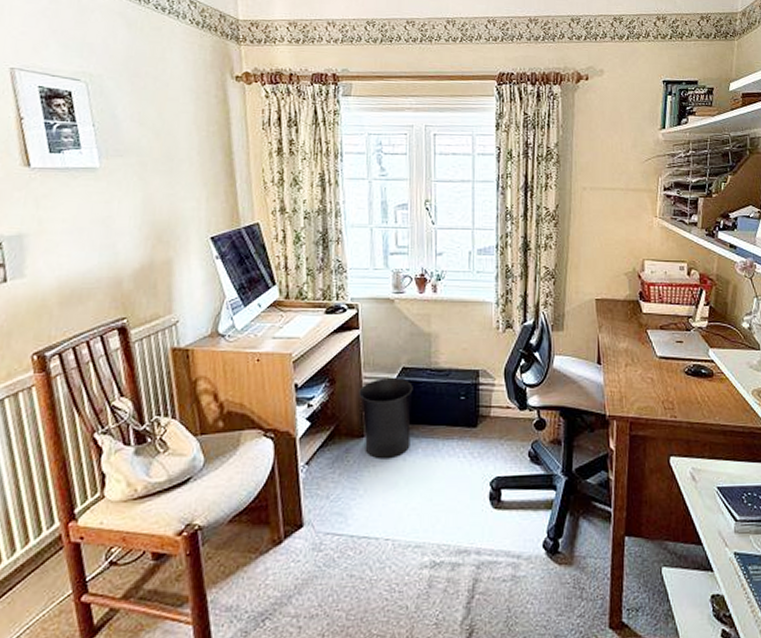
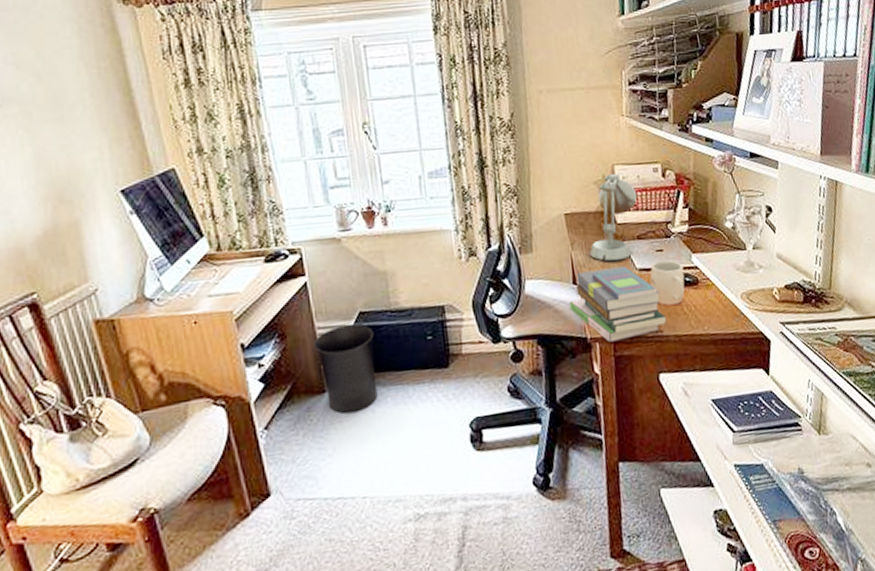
books: none [592,353,680,421] -> present [569,266,667,342]
desk lamp: none [614,267,663,347] -> present [588,173,638,263]
mug: none [668,351,701,393] -> present [649,260,685,306]

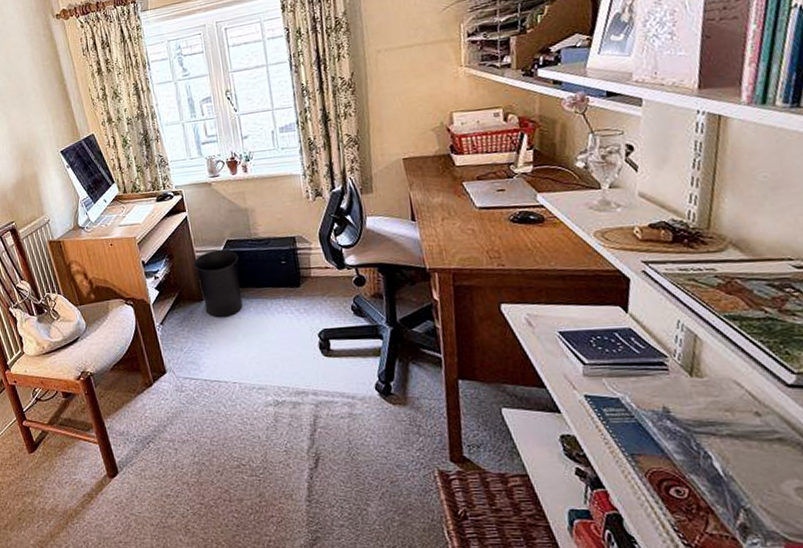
books: present [569,266,667,342] -> none [408,205,508,273]
desk lamp: present [588,173,638,263] -> none [427,120,477,202]
mug: present [649,260,685,306] -> none [490,199,529,242]

